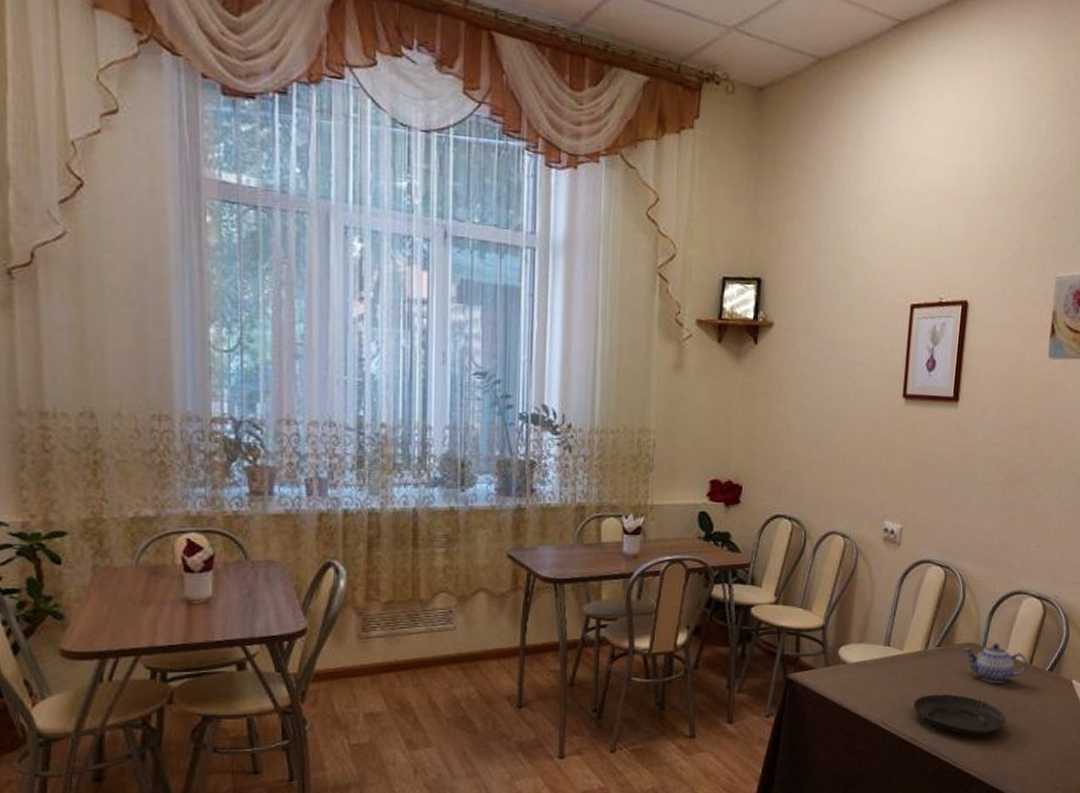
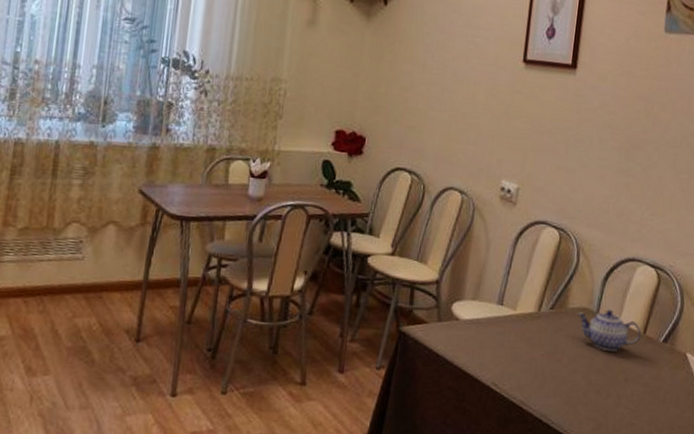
tart tin: present [913,694,1006,735] -> none [525,358,619,404]

